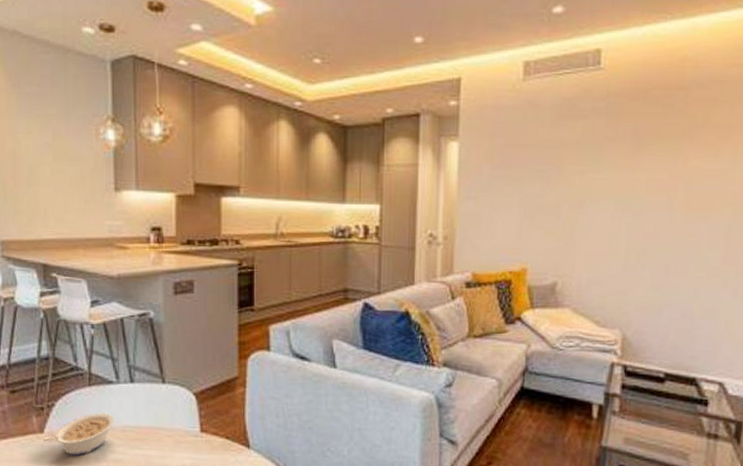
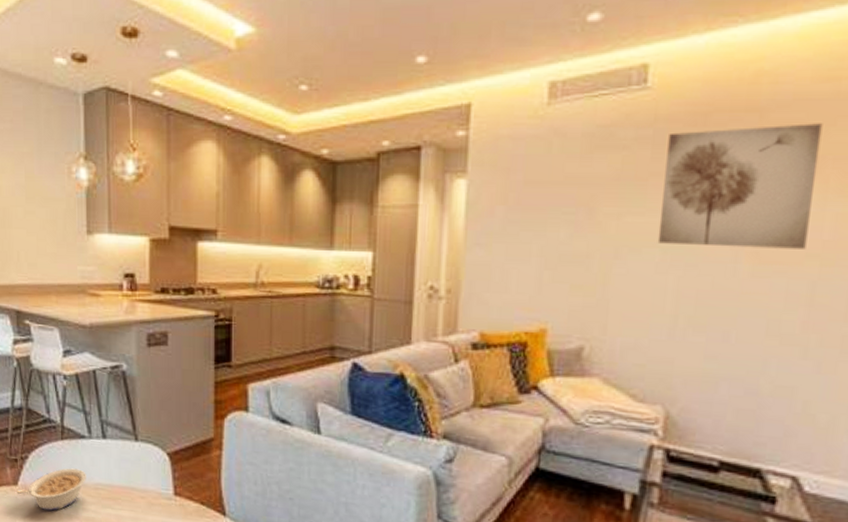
wall art: none [612,99,731,199] -> present [657,123,823,249]

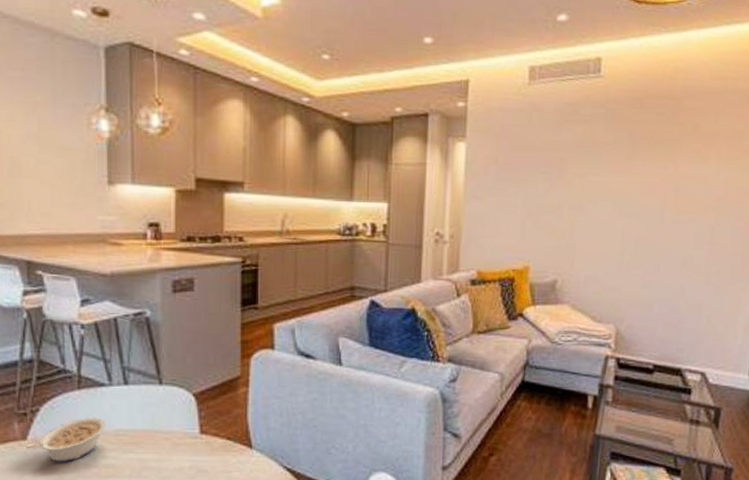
wall art: present [657,123,823,249] -> none [609,110,717,203]

